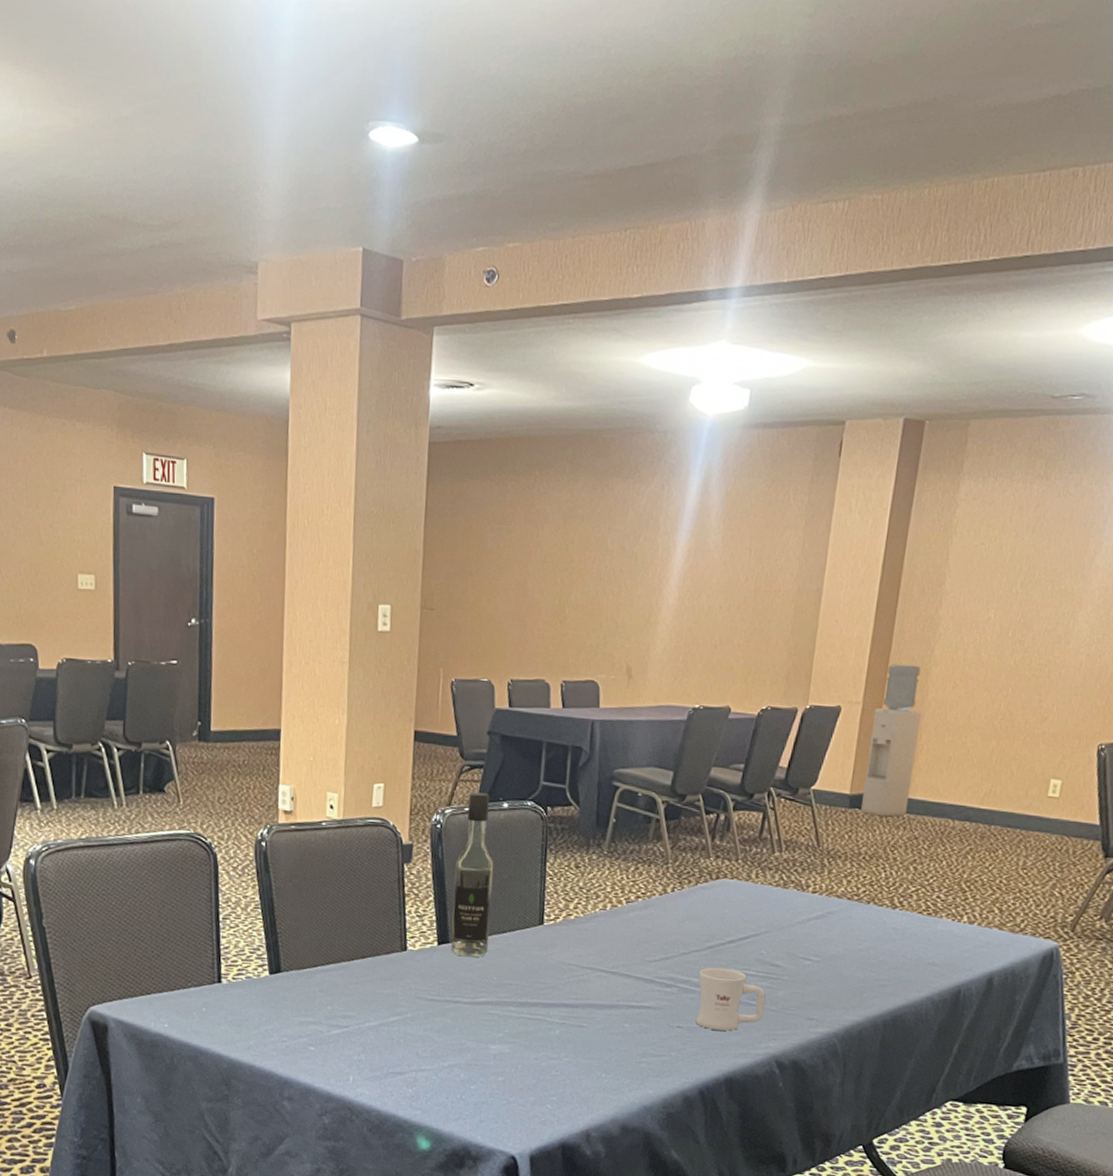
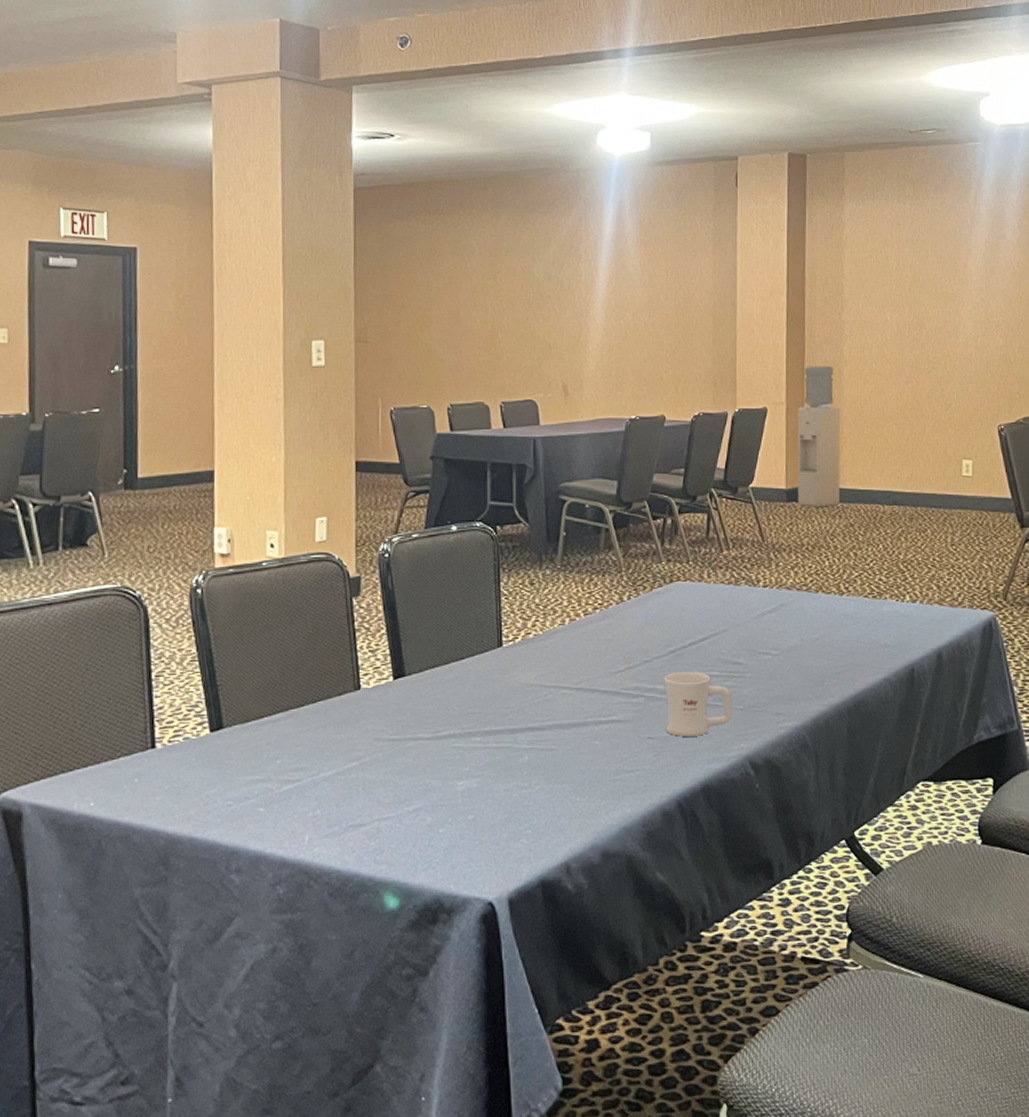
bottle: present [450,792,494,958] -> none [406,518,448,689]

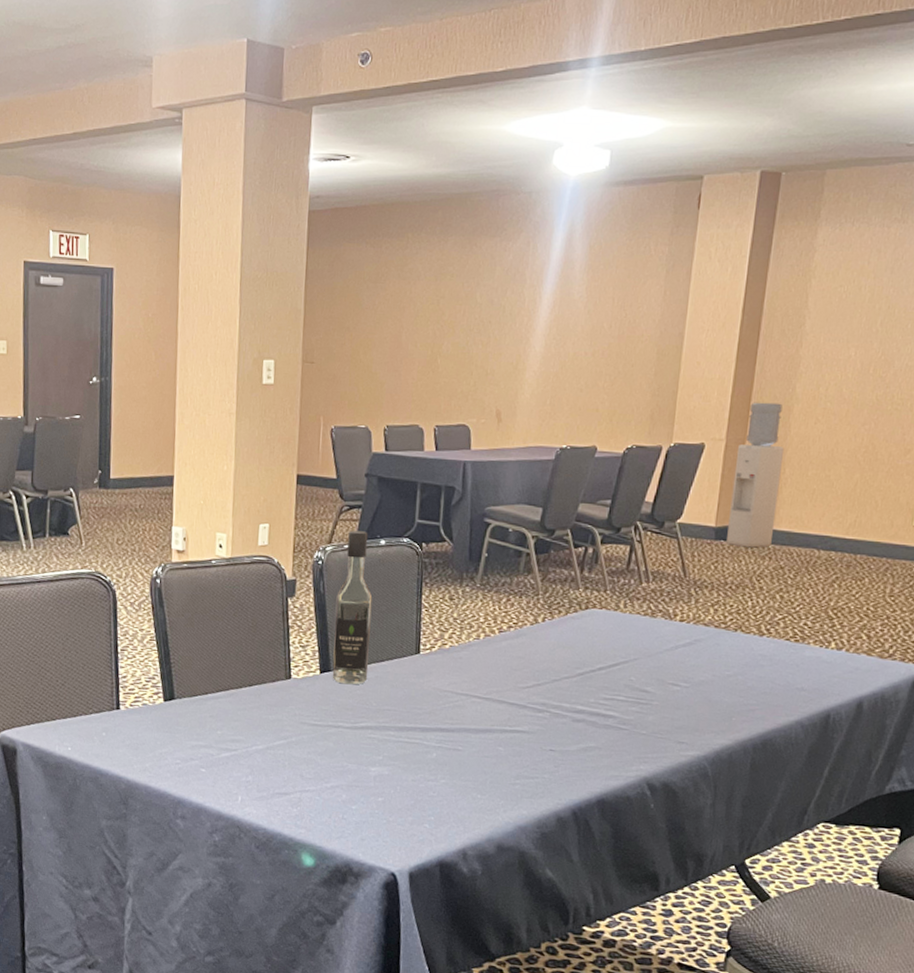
bottle: none [406,518,448,689] -> present [332,530,373,685]
mug: present [664,671,732,737] -> none [567,693,636,754]

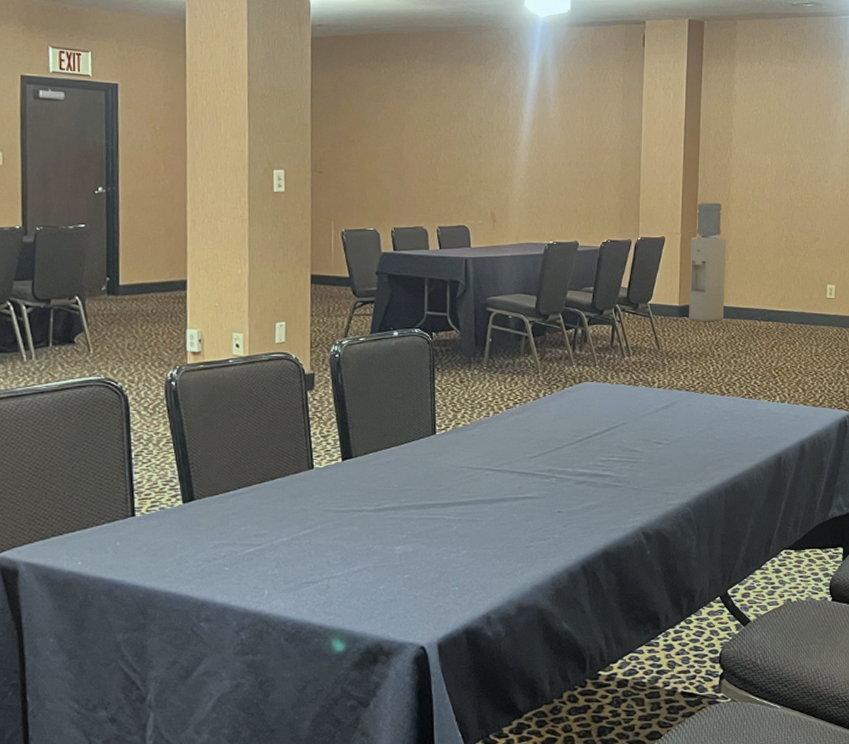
bottle: present [332,530,373,685] -> none [354,324,389,469]

